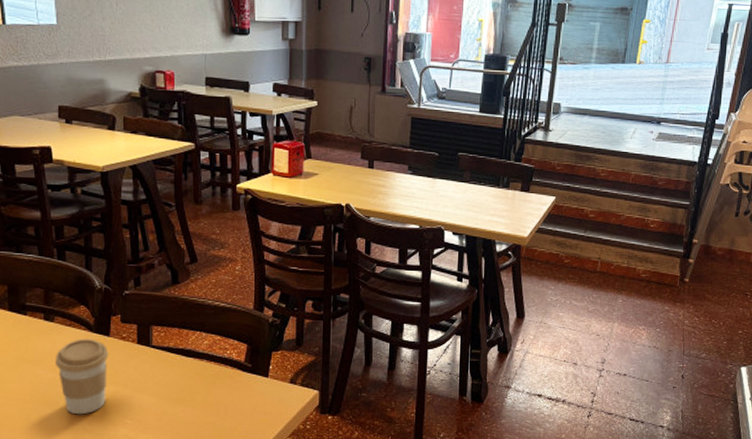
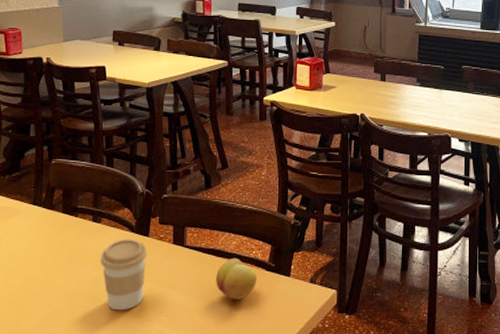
fruit: none [187,358,232,401] -> present [216,257,257,299]

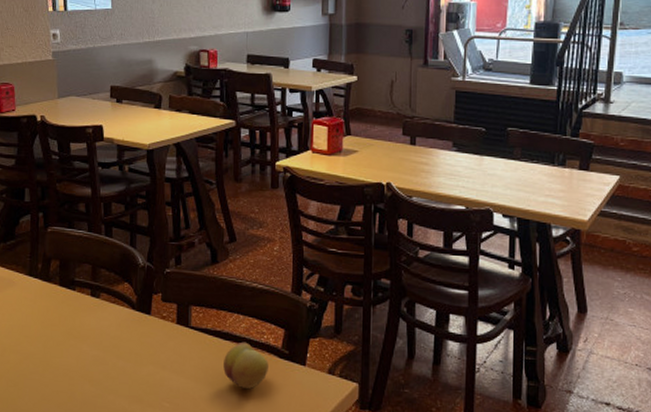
coffee cup: present [100,239,148,311] -> none [99,316,150,395]

